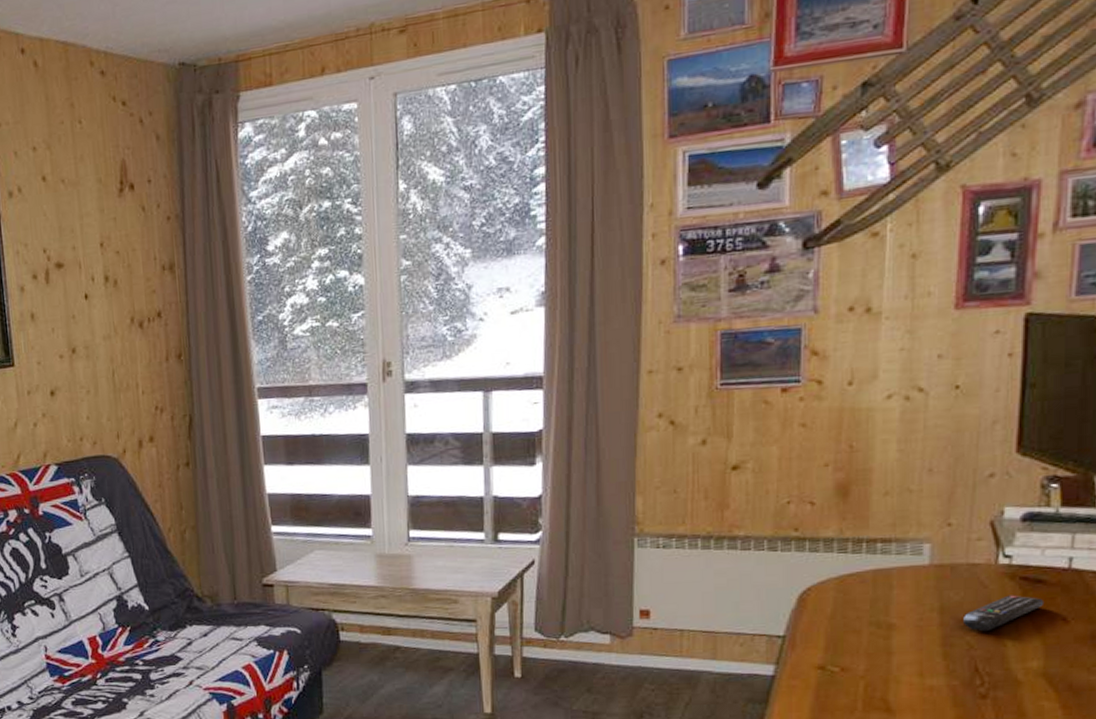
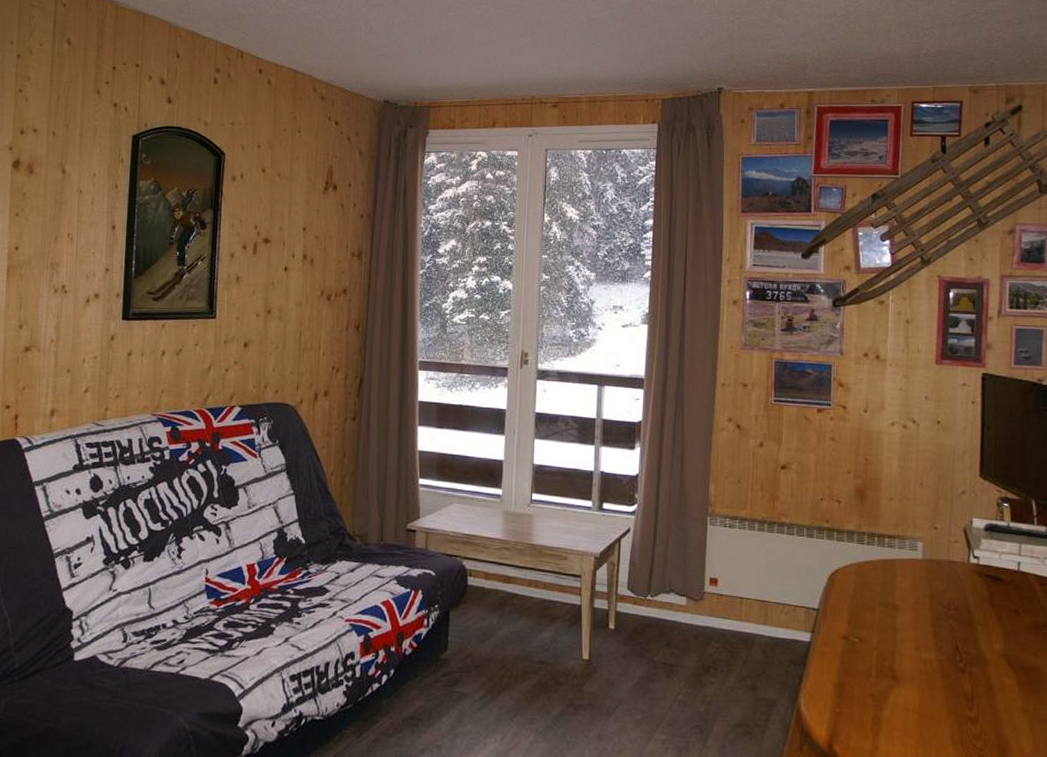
remote control: present [963,595,1045,632] -> none [947,588,1003,617]

